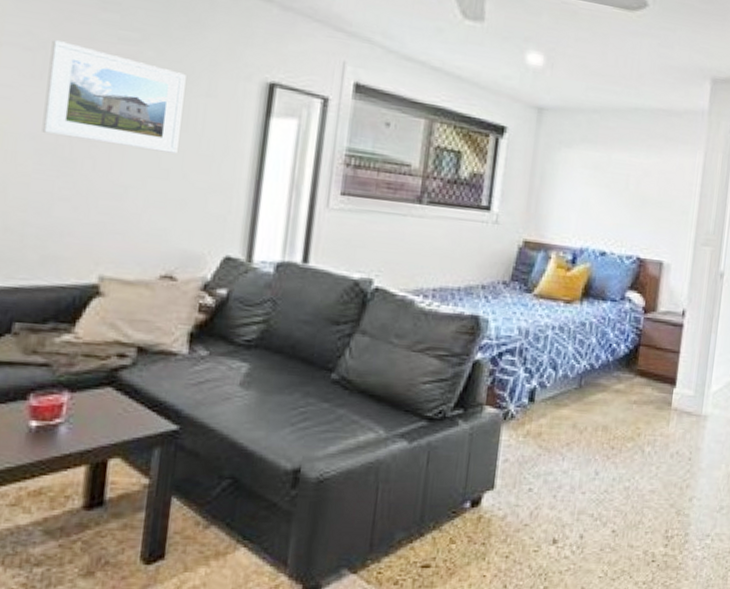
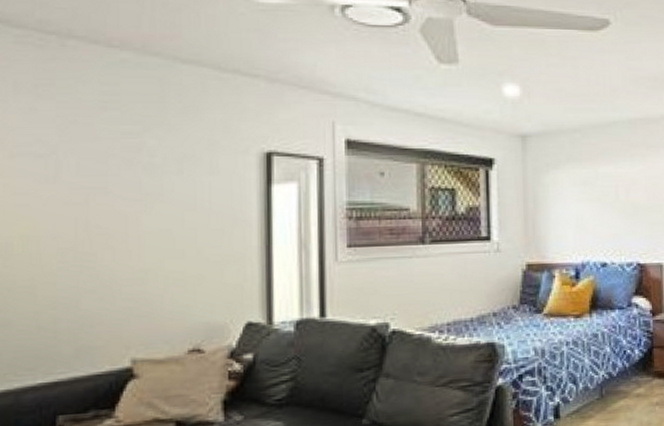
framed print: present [42,40,186,154] -> none [61,144,189,233]

